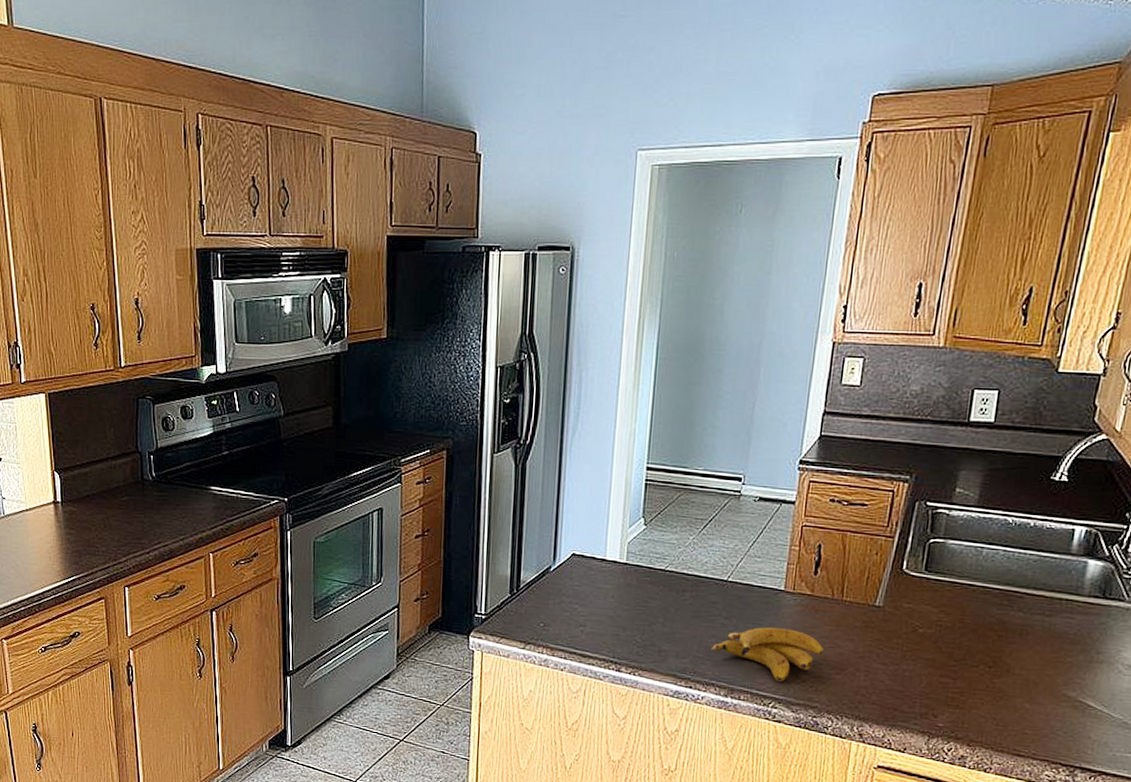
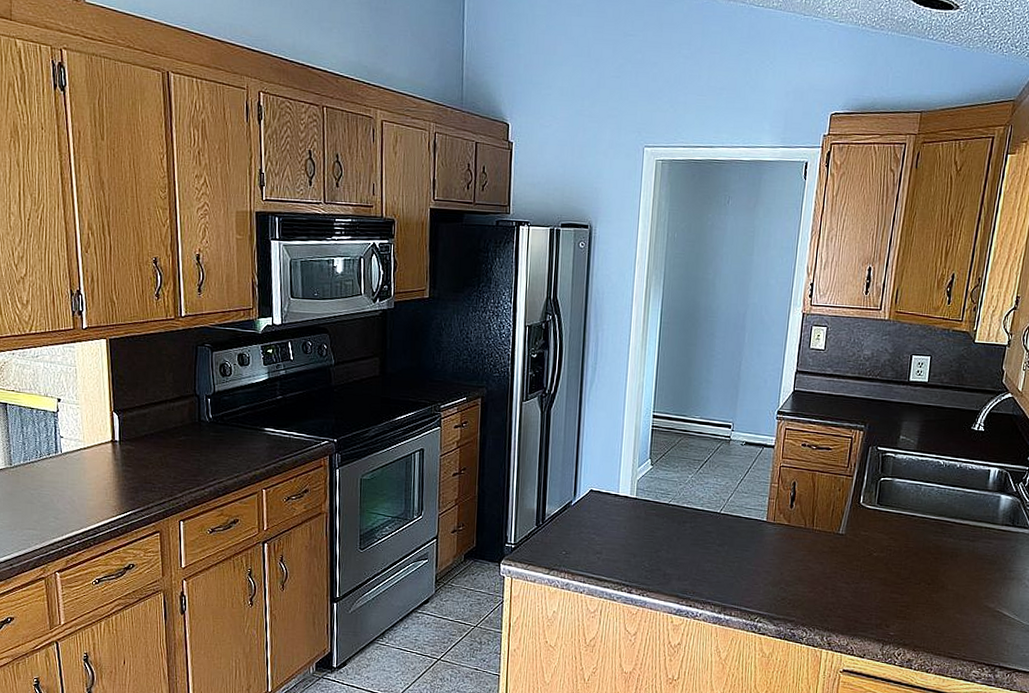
banana: present [711,627,824,682] -> none [707,552,799,600]

